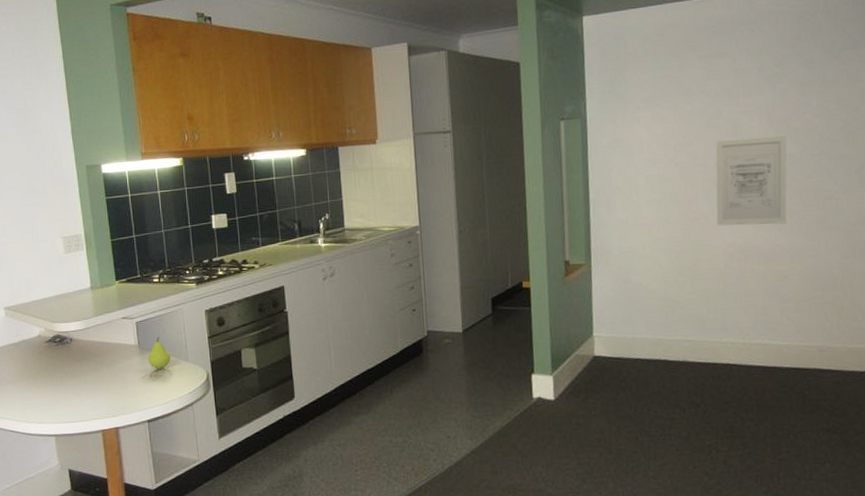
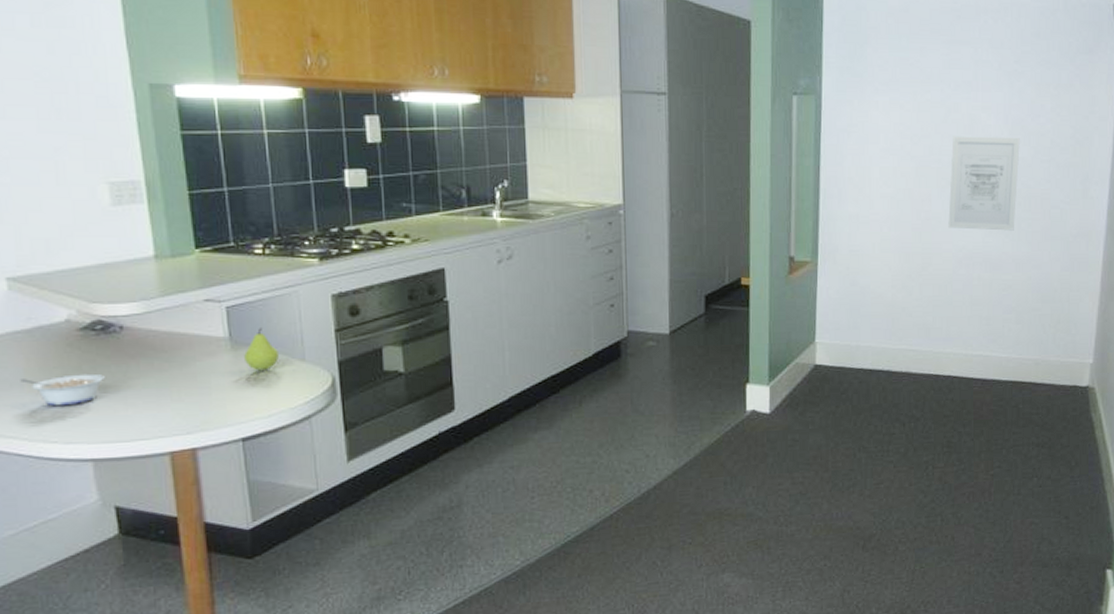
legume: none [12,373,62,397] -> present [20,373,105,407]

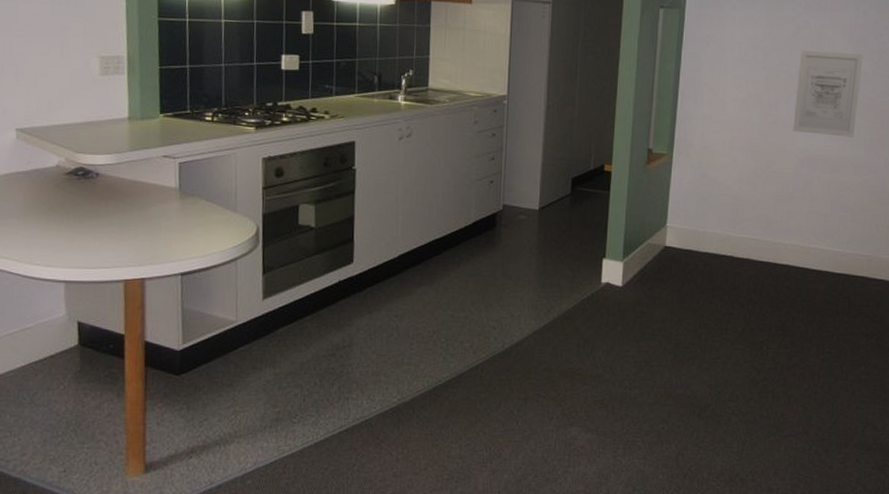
legume: present [20,373,105,407] -> none [17,210,81,236]
fruit: present [244,328,279,371] -> none [189,182,216,218]

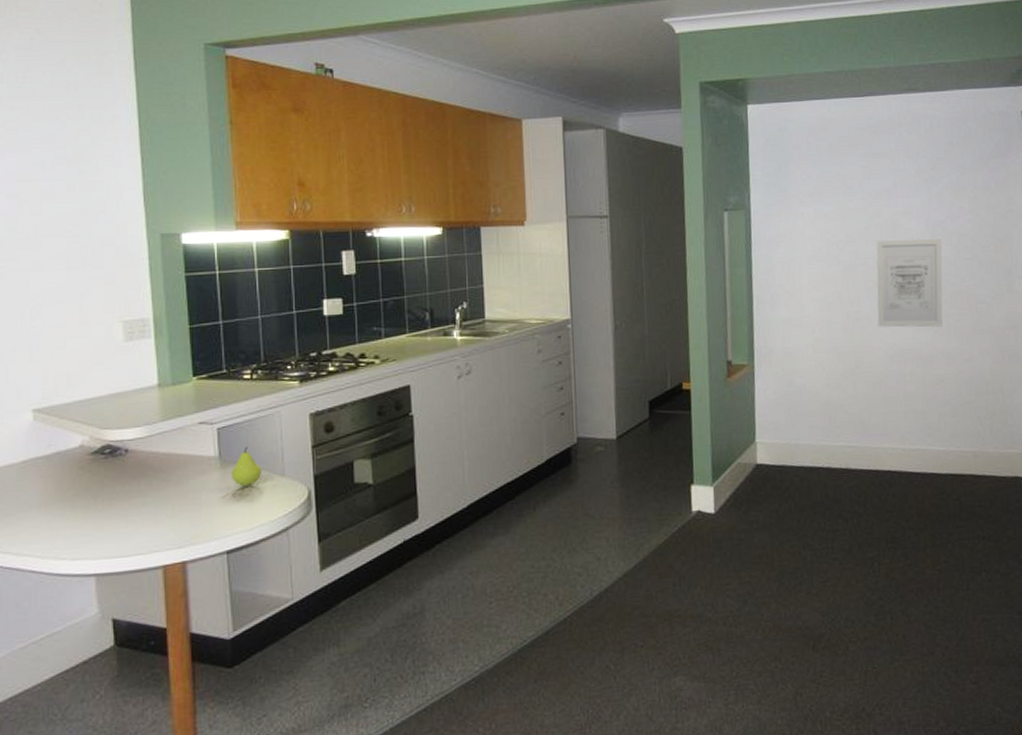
fruit: none [189,182,216,218] -> present [232,446,261,487]

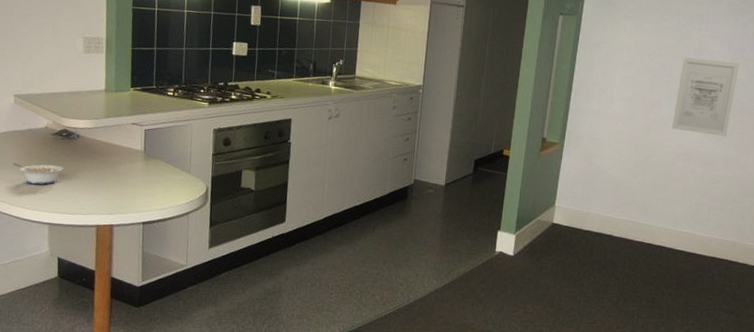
legume: none [38,493,110,526] -> present [13,163,64,185]
fruit: present [232,446,261,487] -> none [151,147,174,177]

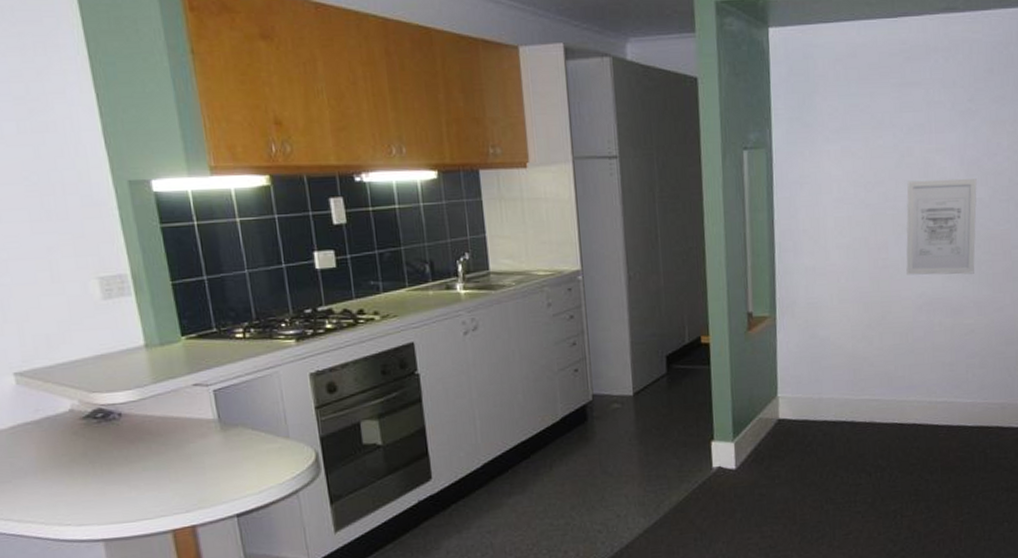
legume: present [13,163,64,185] -> none [33,459,109,492]

